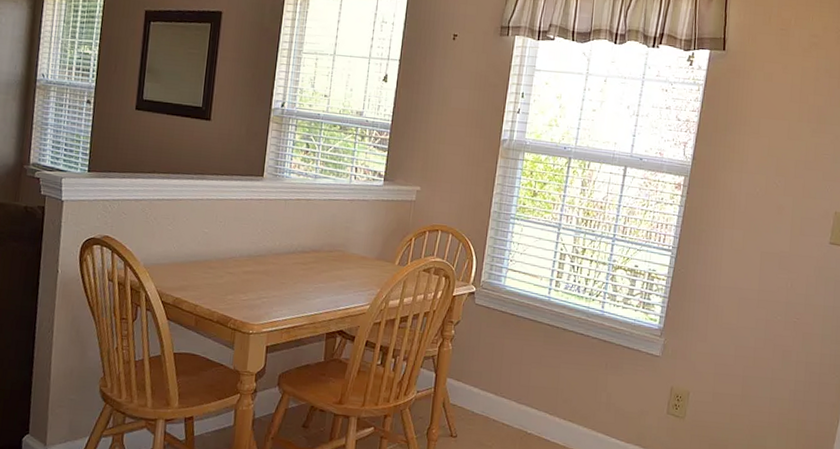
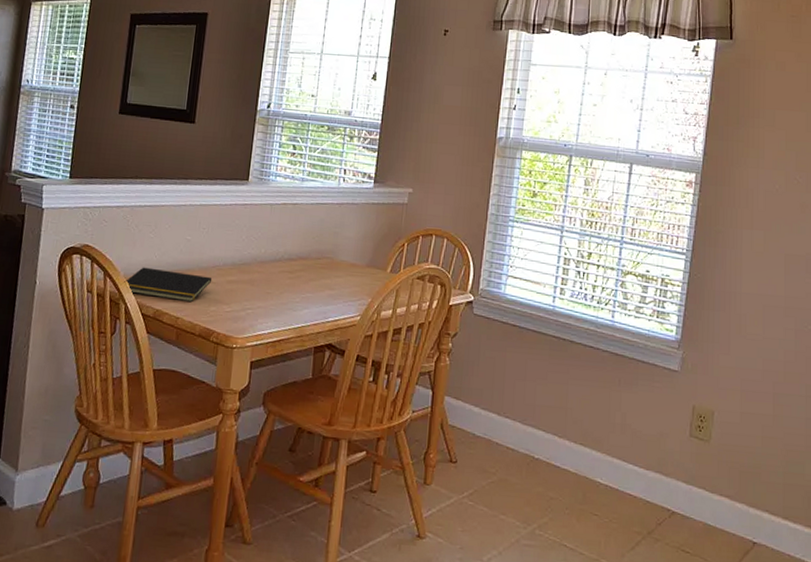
notepad: none [144,258,229,291] -> present [124,267,213,303]

